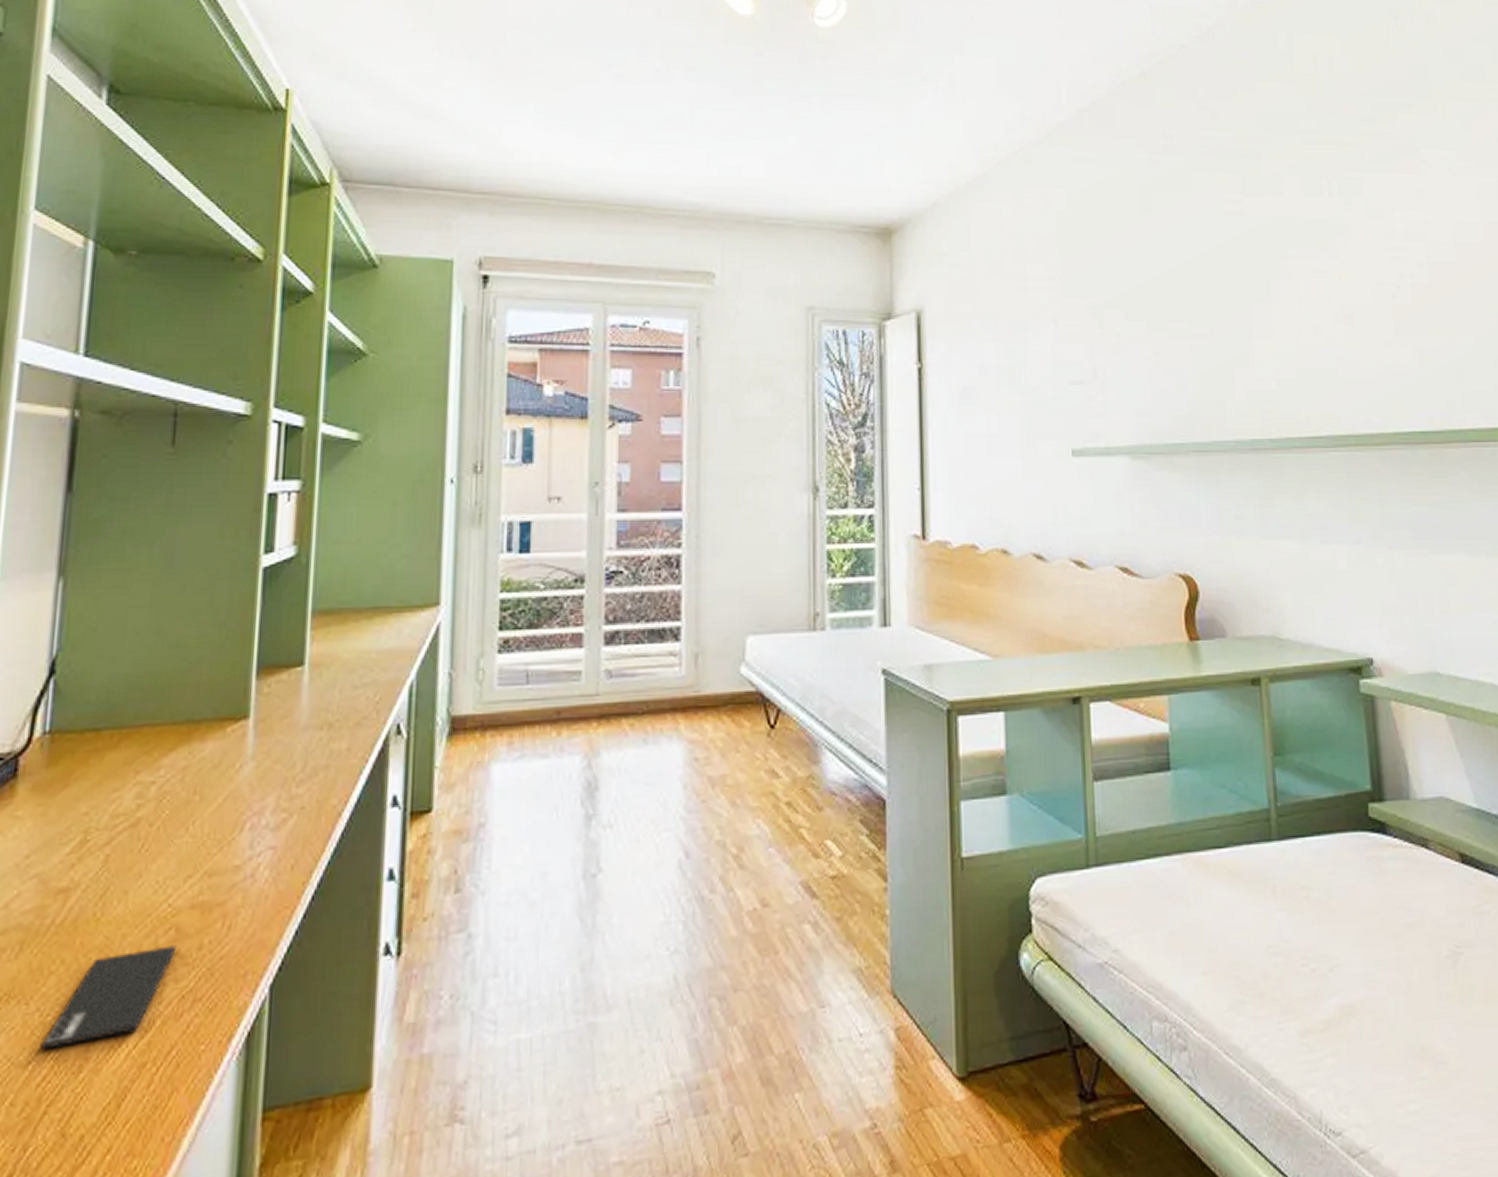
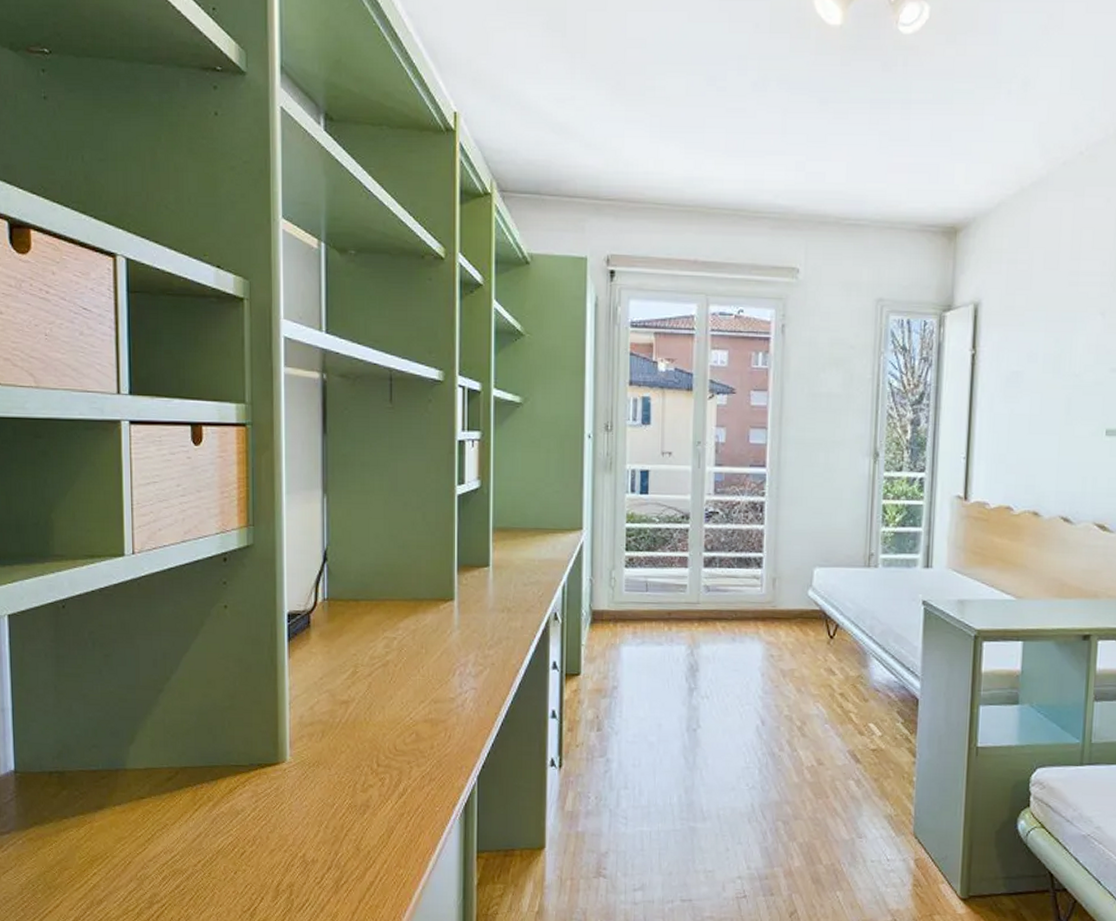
smartphone: present [40,945,177,1050] -> none [340,744,417,798]

